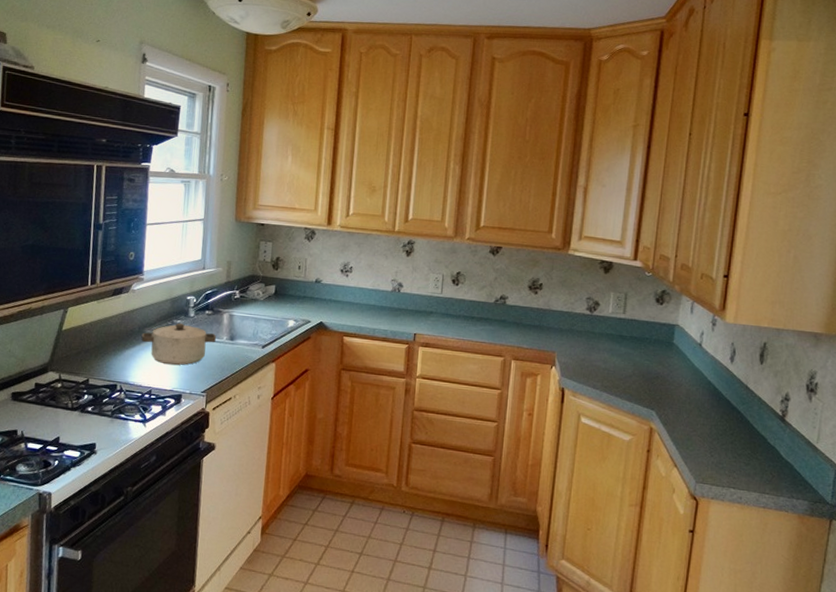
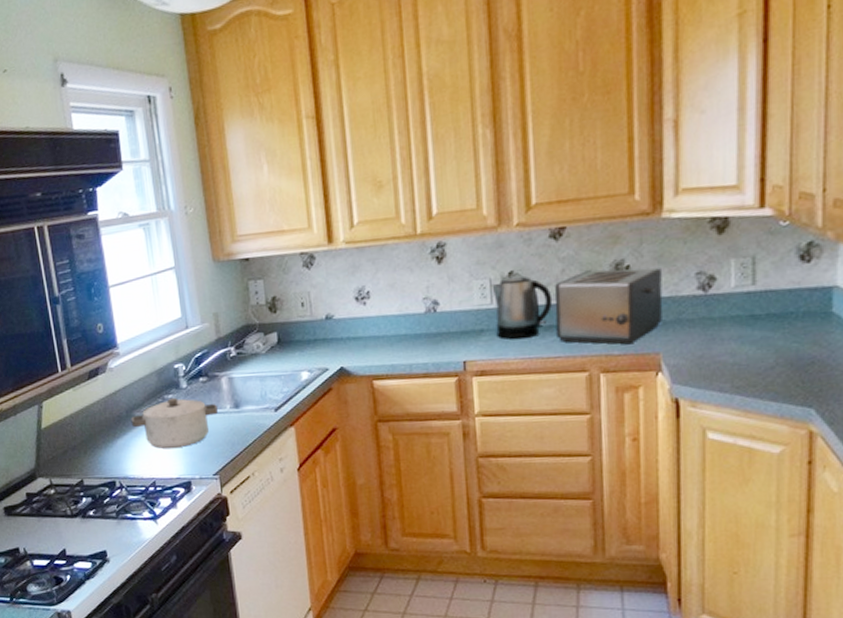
kettle: none [441,276,486,324] -> present [492,275,553,339]
toaster: none [485,282,564,342] -> present [555,268,663,345]

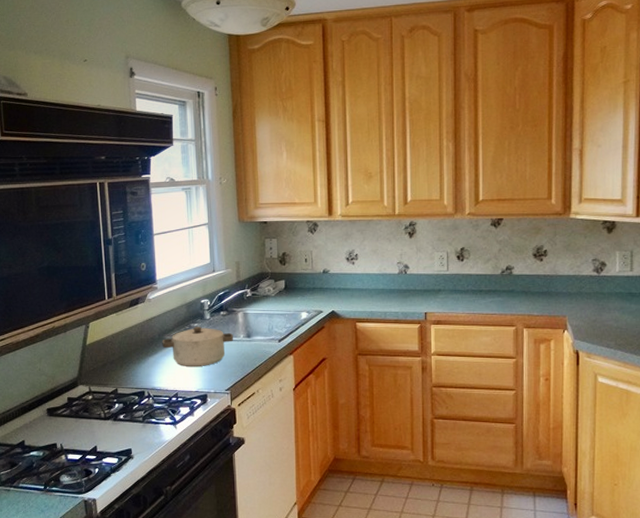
kettle: present [492,275,553,339] -> none [448,251,492,298]
toaster: present [555,268,663,345] -> none [493,251,569,308]

